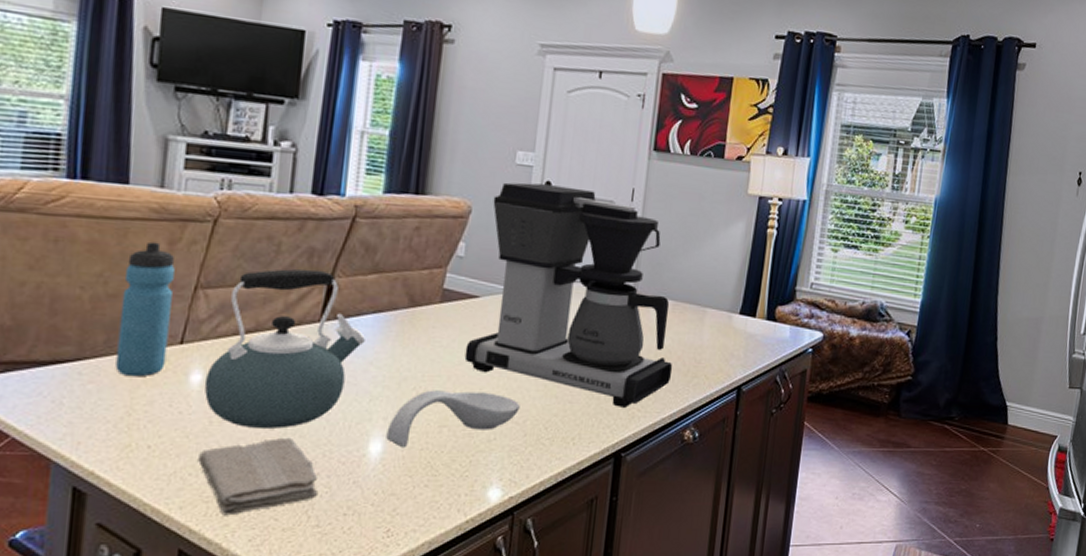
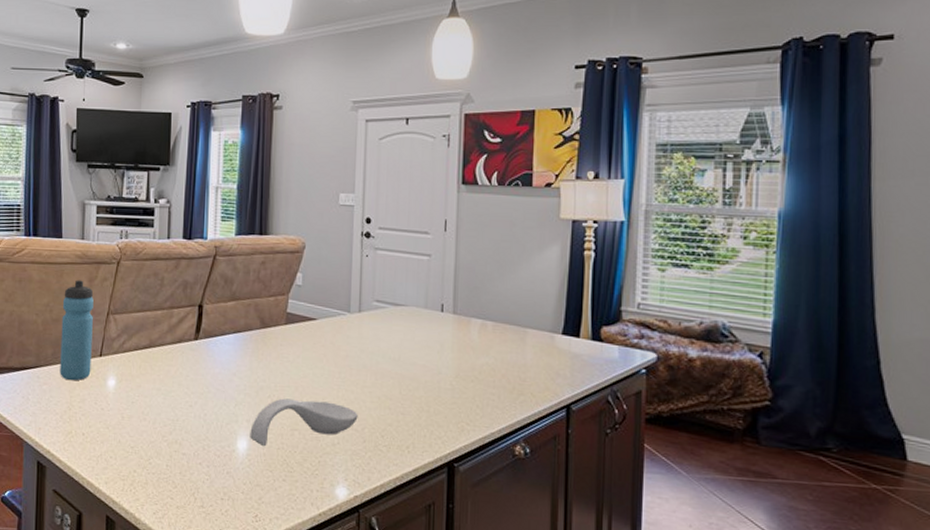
washcloth: present [198,437,319,516] -> none [116,432,201,492]
kettle: present [204,268,365,429] -> none [117,298,229,425]
coffee maker: present [464,182,673,407] -> none [308,220,498,421]

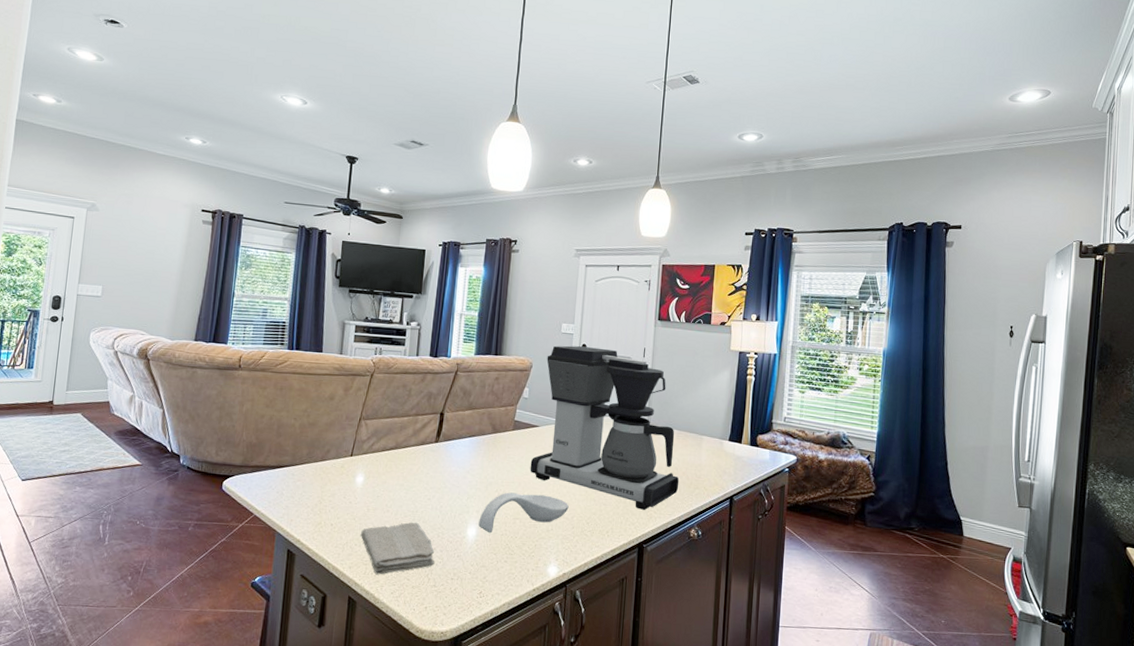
water bottle: present [60,280,94,381] -> none [313,389,348,478]
washcloth: none [116,432,201,492] -> present [361,522,435,575]
coffee maker: none [308,220,498,421] -> present [530,345,680,510]

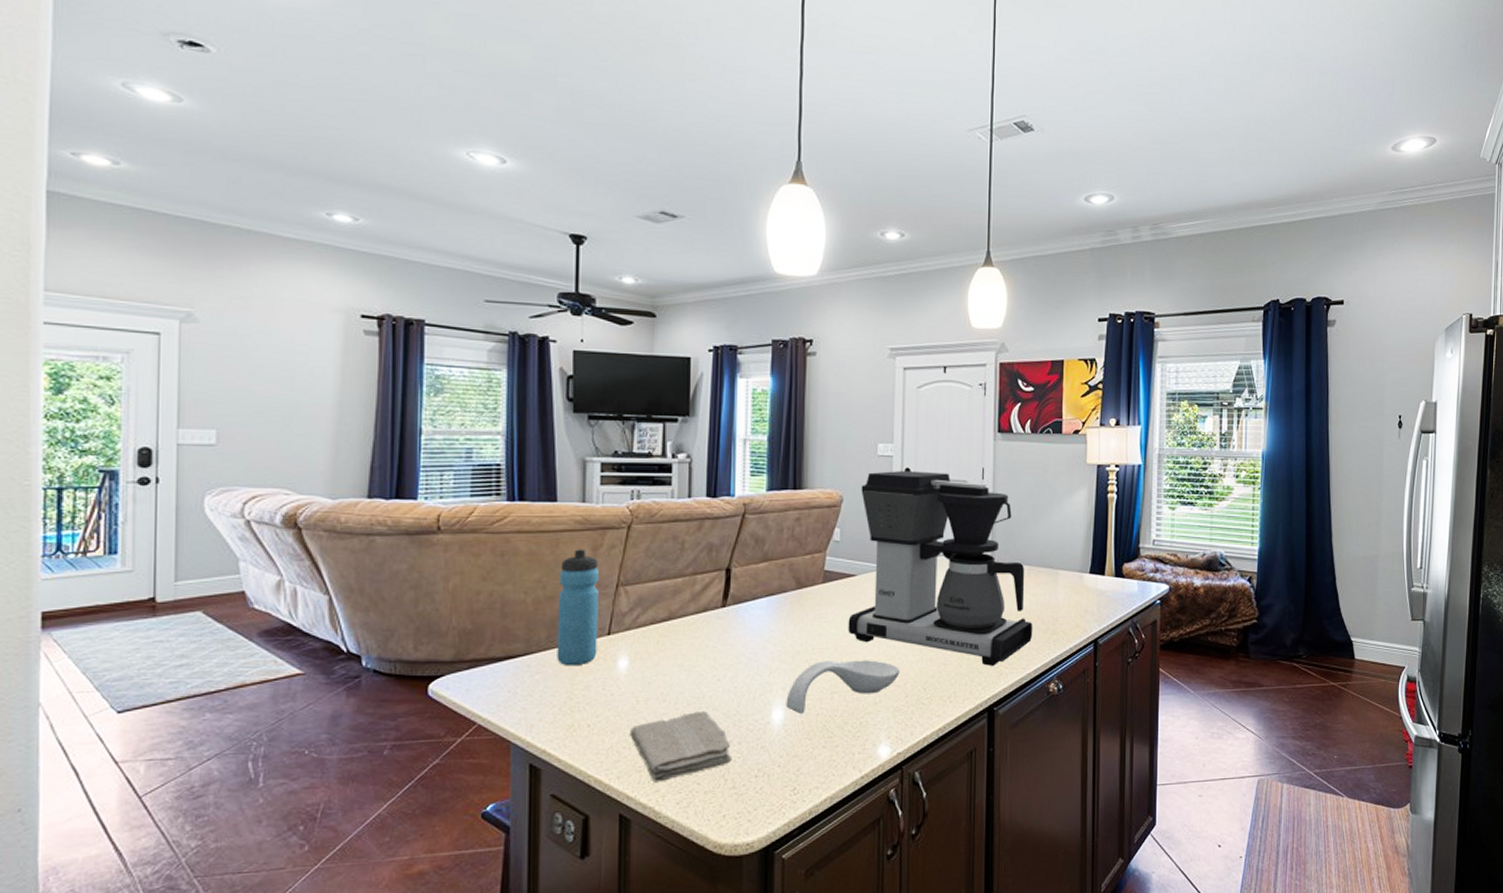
water bottle: none [313,389,348,478] -> present [557,549,599,666]

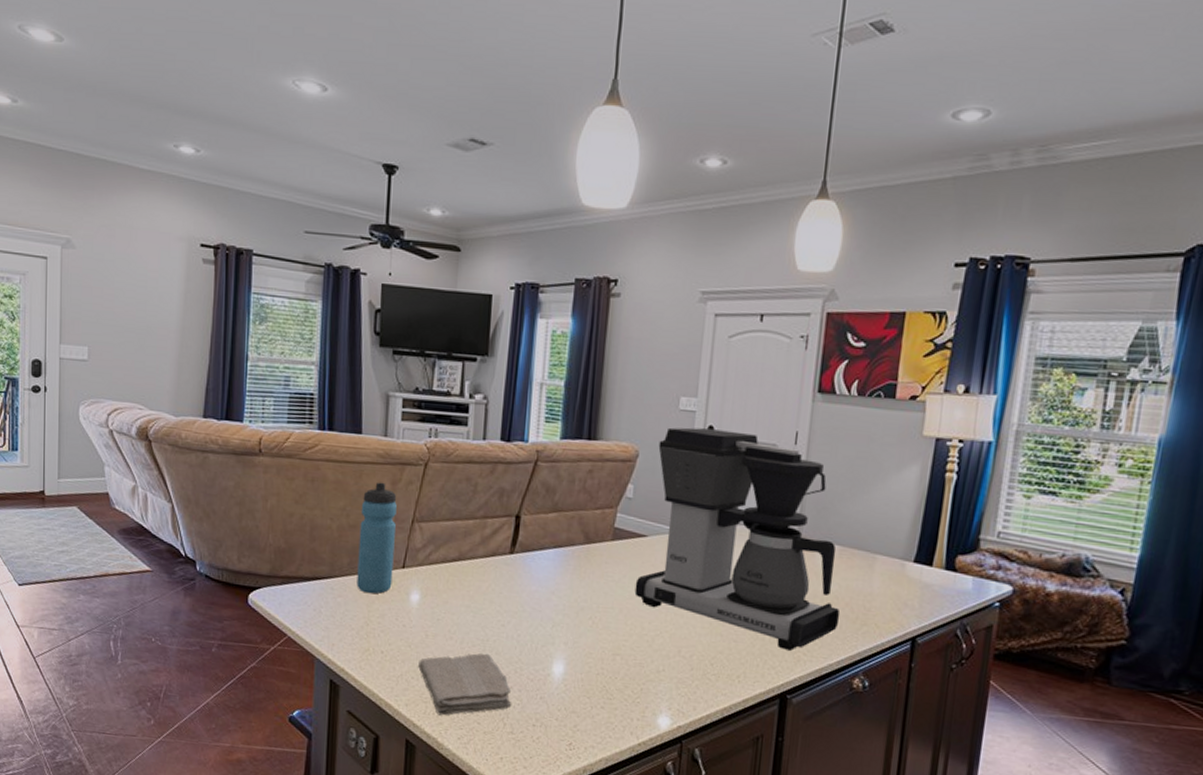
spoon rest: present [786,660,900,715] -> none [567,620,687,672]

